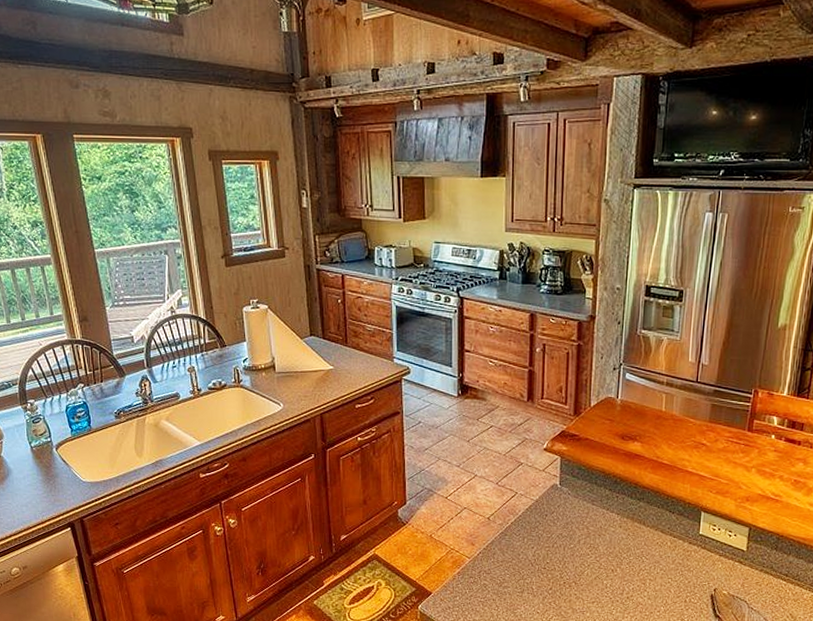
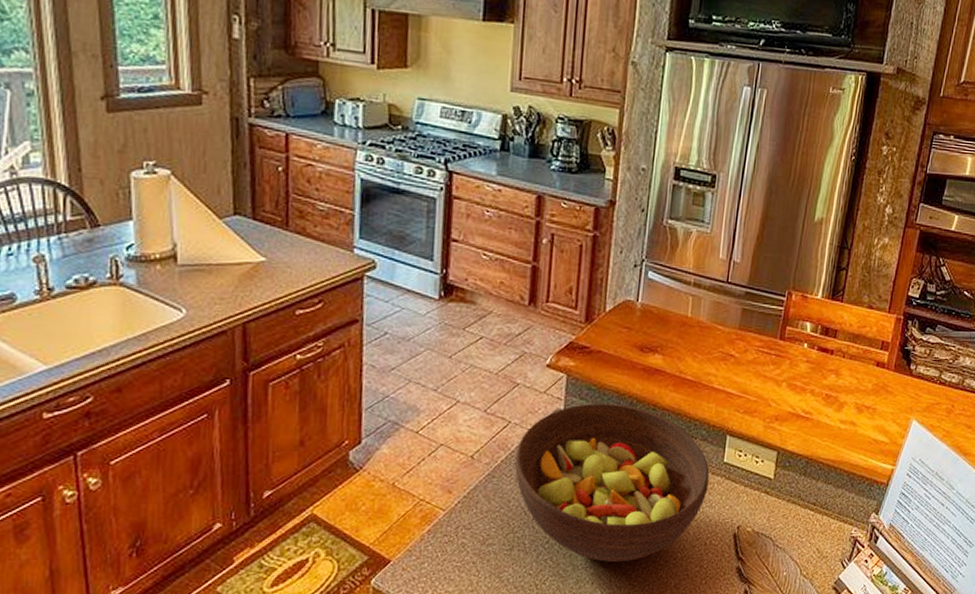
fruit bowl: none [522,480,687,610] -> present [514,403,710,562]

